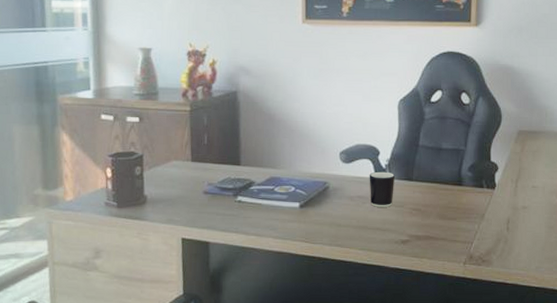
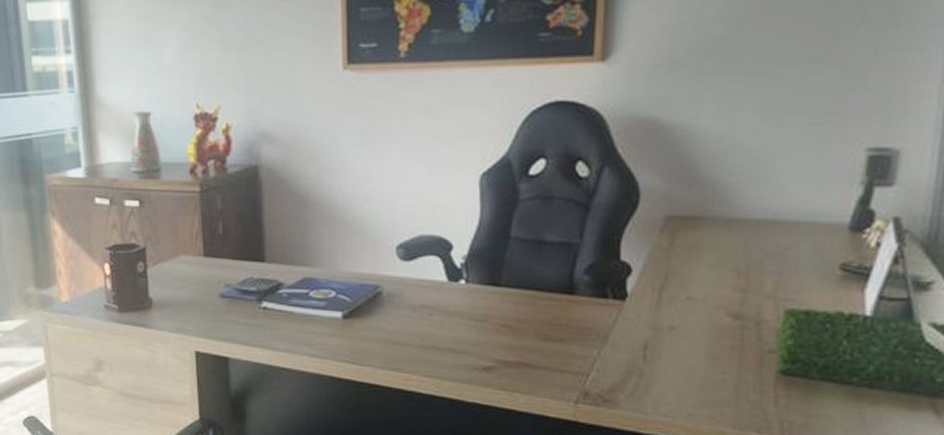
mug: present [369,171,396,207] -> none [437,272,476,322]

